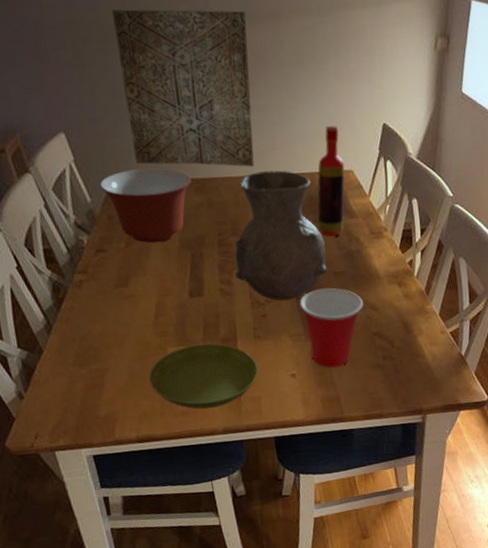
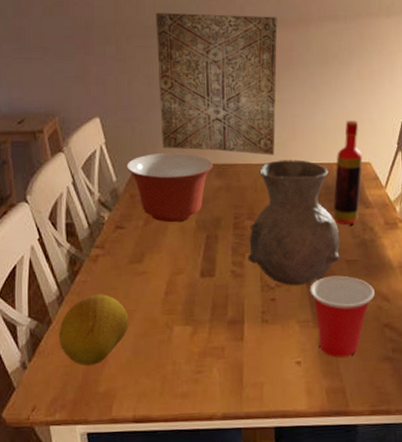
fruit: none [51,320,122,392] -> present [59,294,129,366]
saucer: present [149,343,259,409] -> none [152,324,264,392]

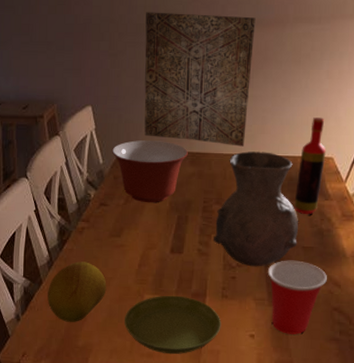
saucer: none [152,324,264,392] -> present [125,295,221,354]

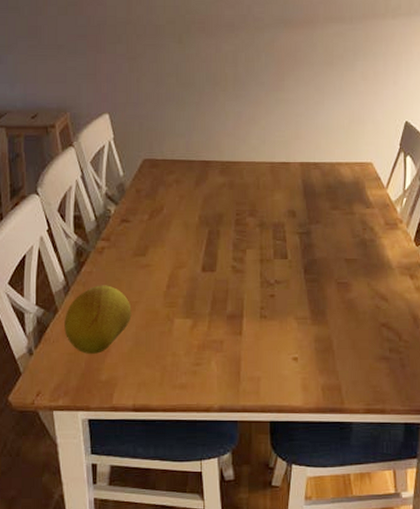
mixing bowl: present [112,140,188,203] -> none [133,149,217,218]
saucer: present [125,295,221,354] -> none [153,318,261,383]
wall art: present [144,12,256,147] -> none [166,12,284,154]
vase: present [214,151,298,267] -> none [249,158,339,283]
cup: present [267,260,327,335] -> none [308,274,373,355]
bottle: present [294,118,326,215] -> none [334,121,365,225]

